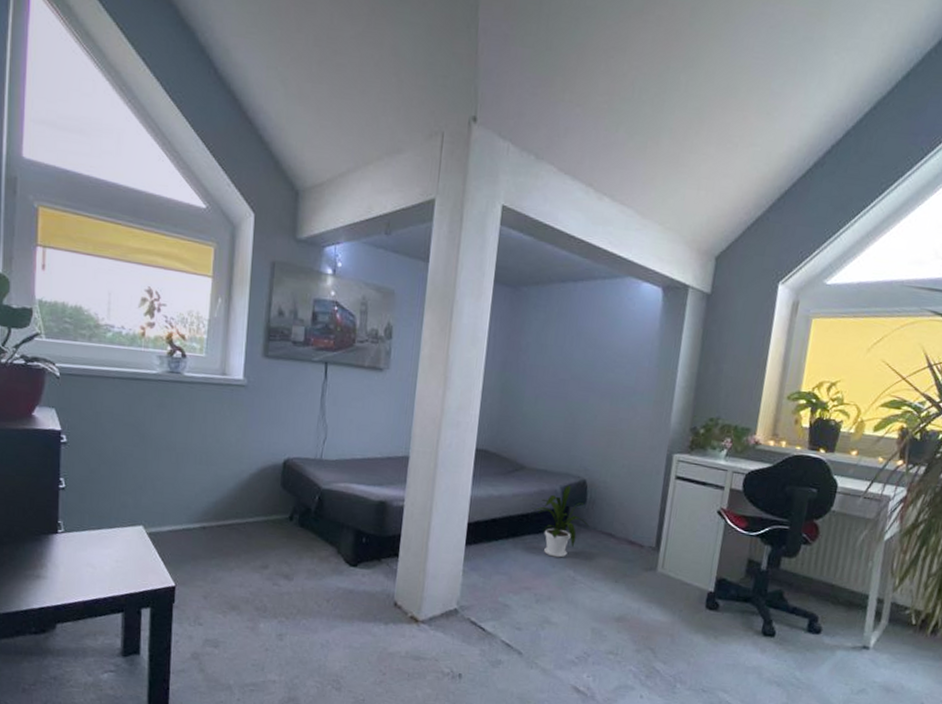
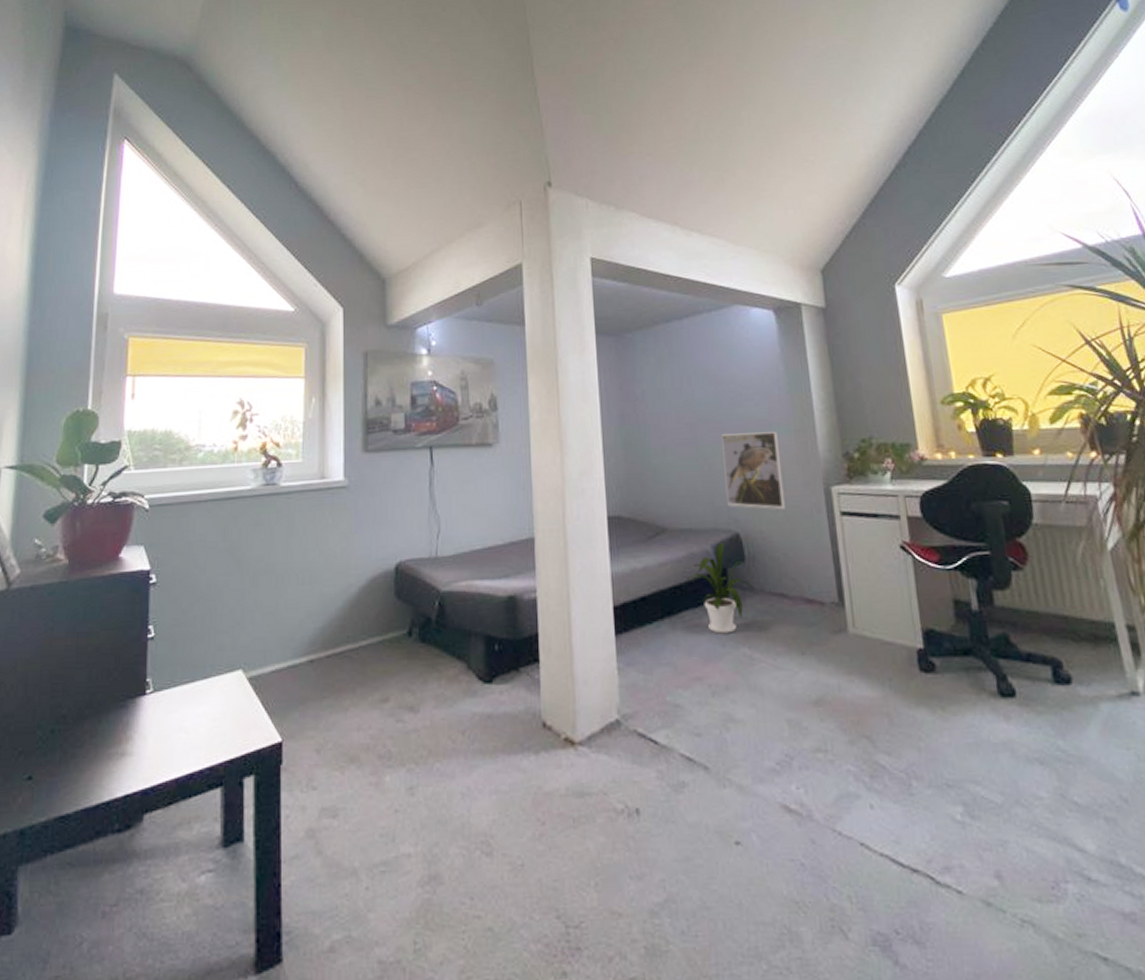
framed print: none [581,394,639,467] -> present [721,432,785,510]

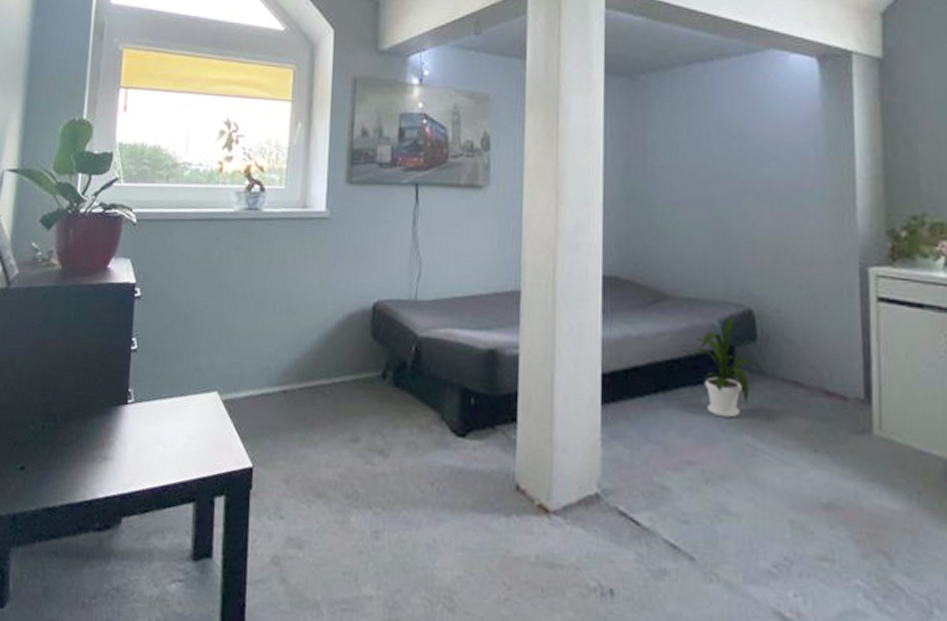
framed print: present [721,432,785,510] -> none [741,196,810,288]

